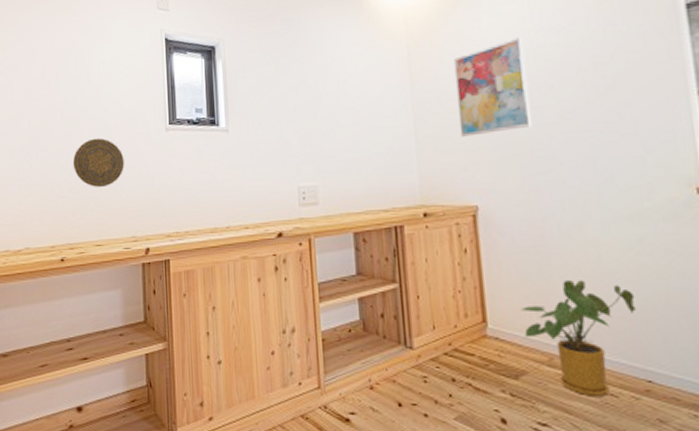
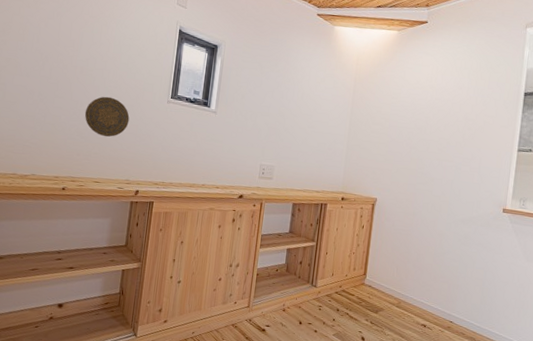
wall art: present [453,37,532,137] -> none [376,90,428,152]
house plant: present [520,280,637,397] -> none [387,255,455,329]

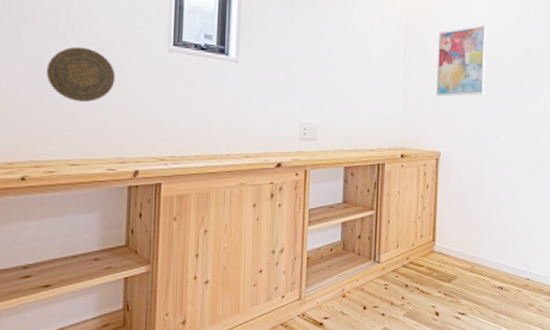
wall art: none [376,90,428,152] -> present [436,24,487,97]

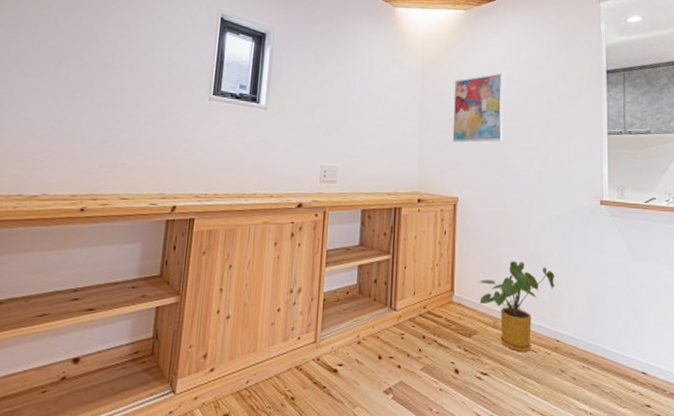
decorative plate: present [45,46,115,103] -> none [109,96,164,144]
house plant: none [458,210,528,292] -> present [478,261,555,352]

